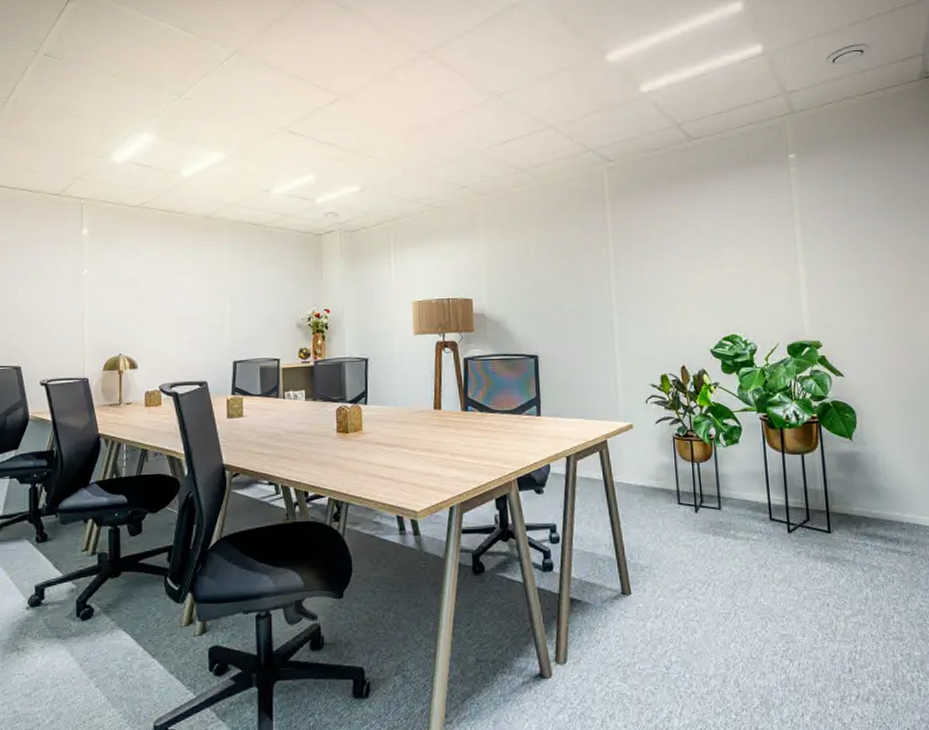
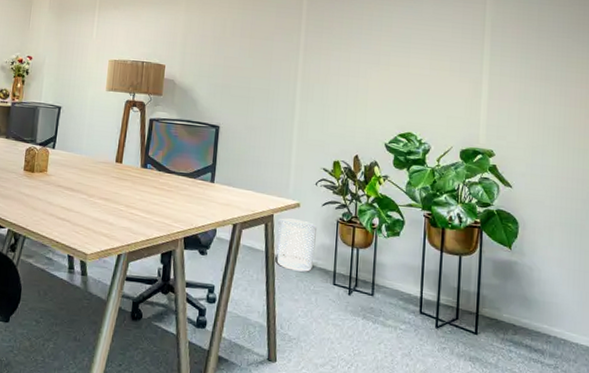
waste bin: none [613,441,655,496] -> present [276,218,317,272]

